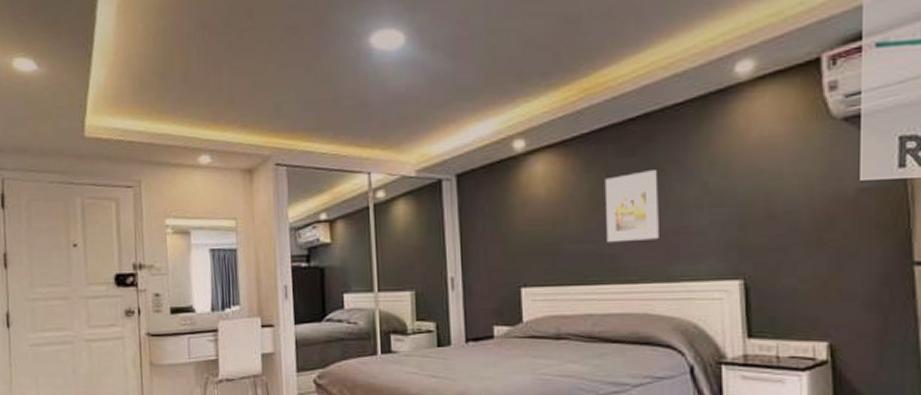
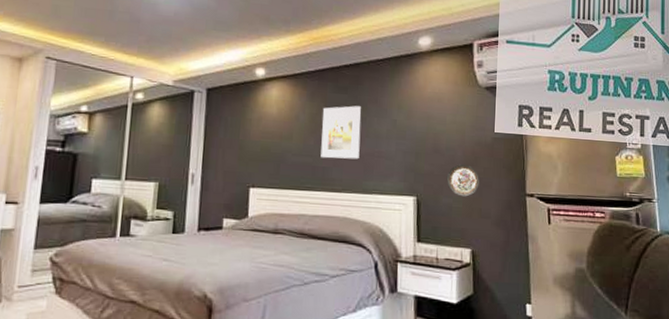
decorative plate: none [786,230,838,274] -> present [446,164,479,197]

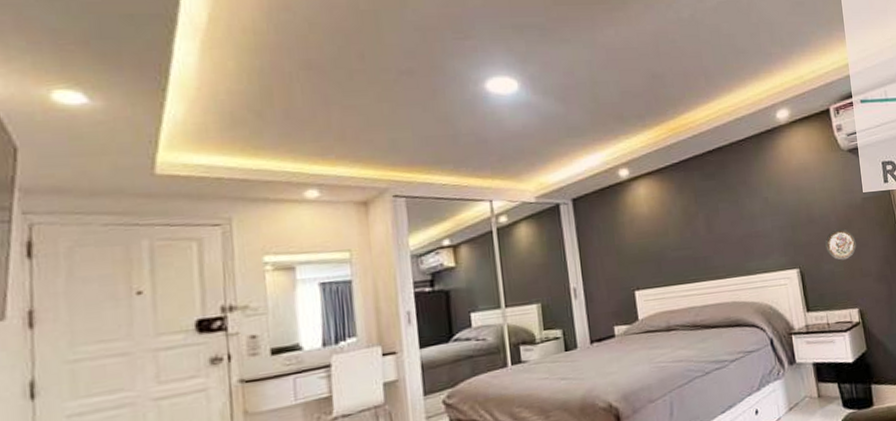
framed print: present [320,105,361,160] -> none [693,190,738,248]

